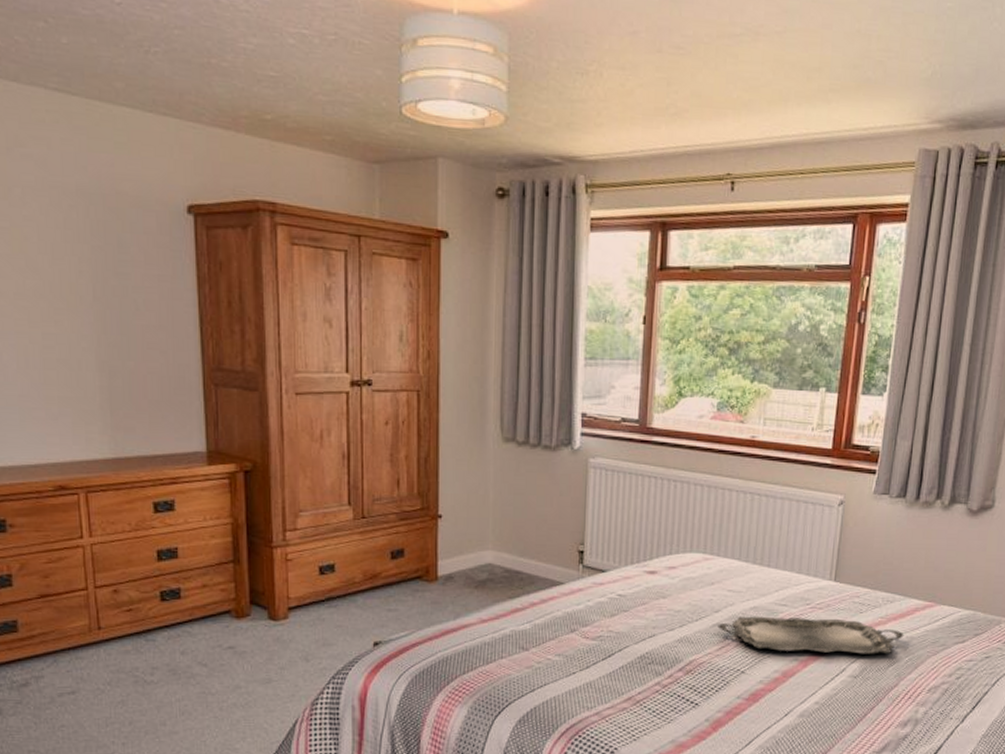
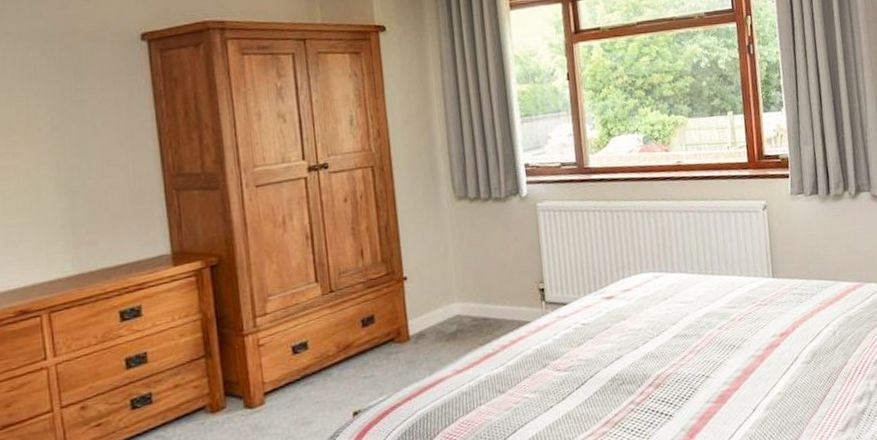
serving tray: present [717,616,904,654] -> none [677,310,843,353]

